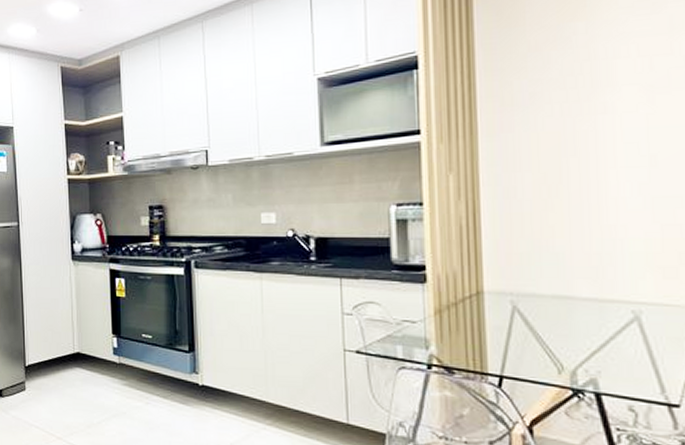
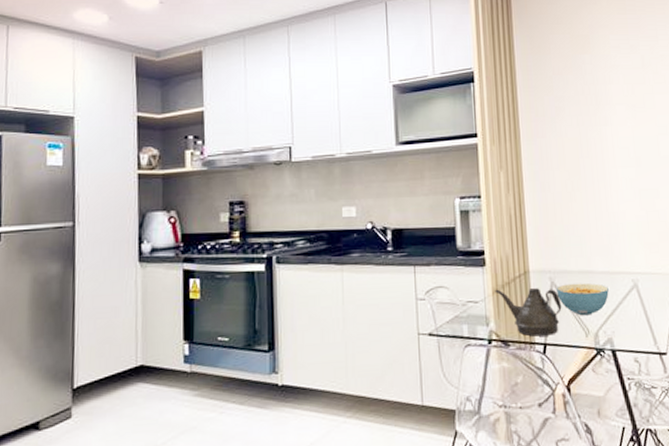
teapot: none [438,309,526,368] -> present [495,288,562,337]
cereal bowl: none [520,309,595,349] -> present [556,283,609,316]

